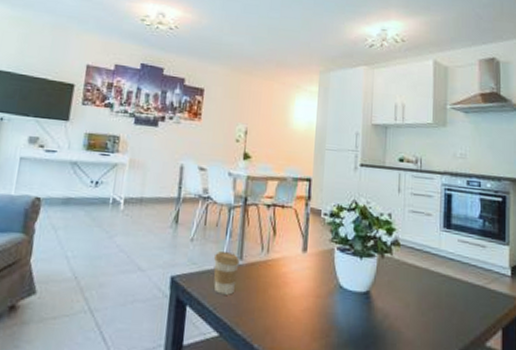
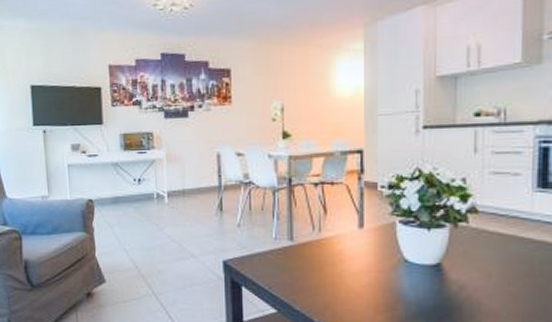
coffee cup: present [213,250,240,295] -> none [262,233,291,275]

